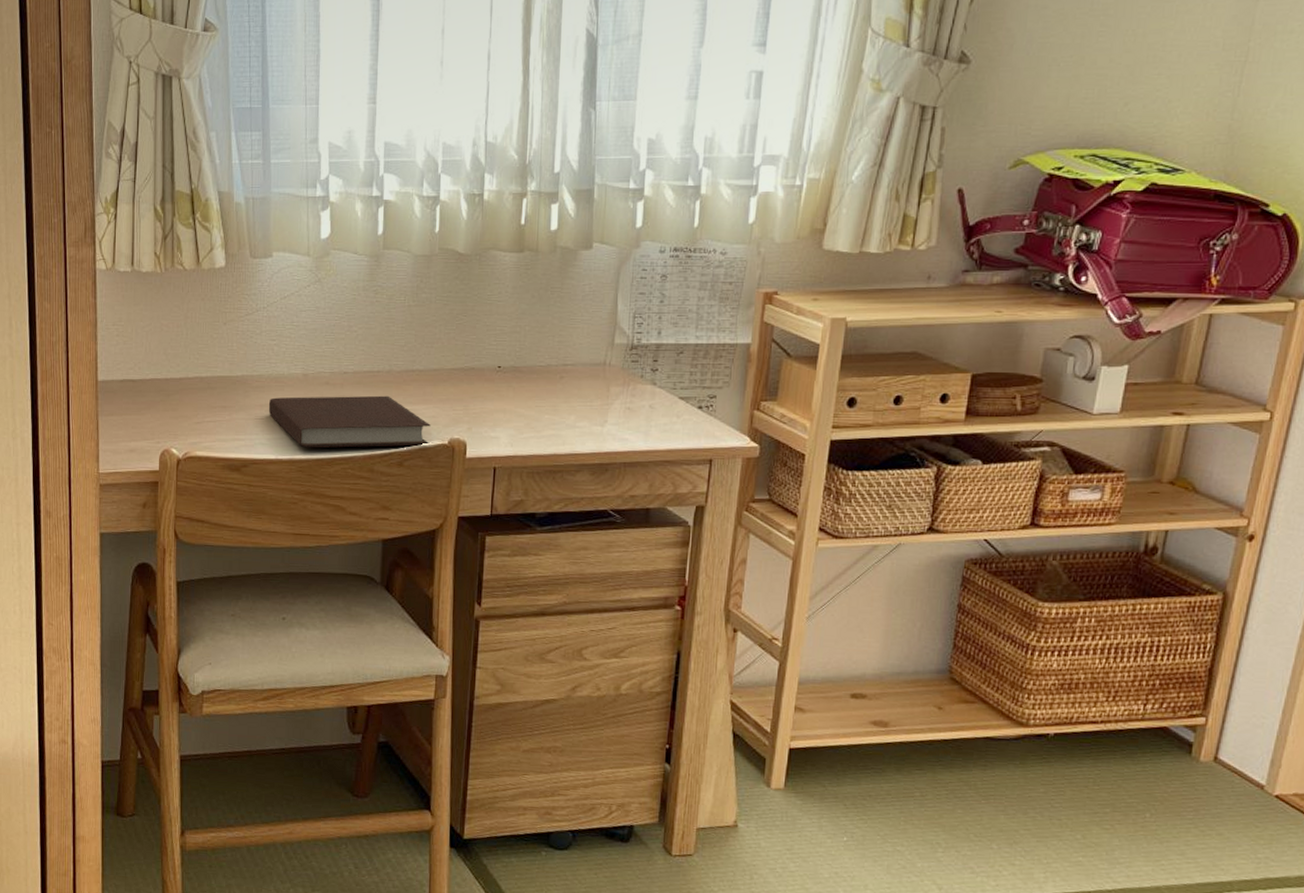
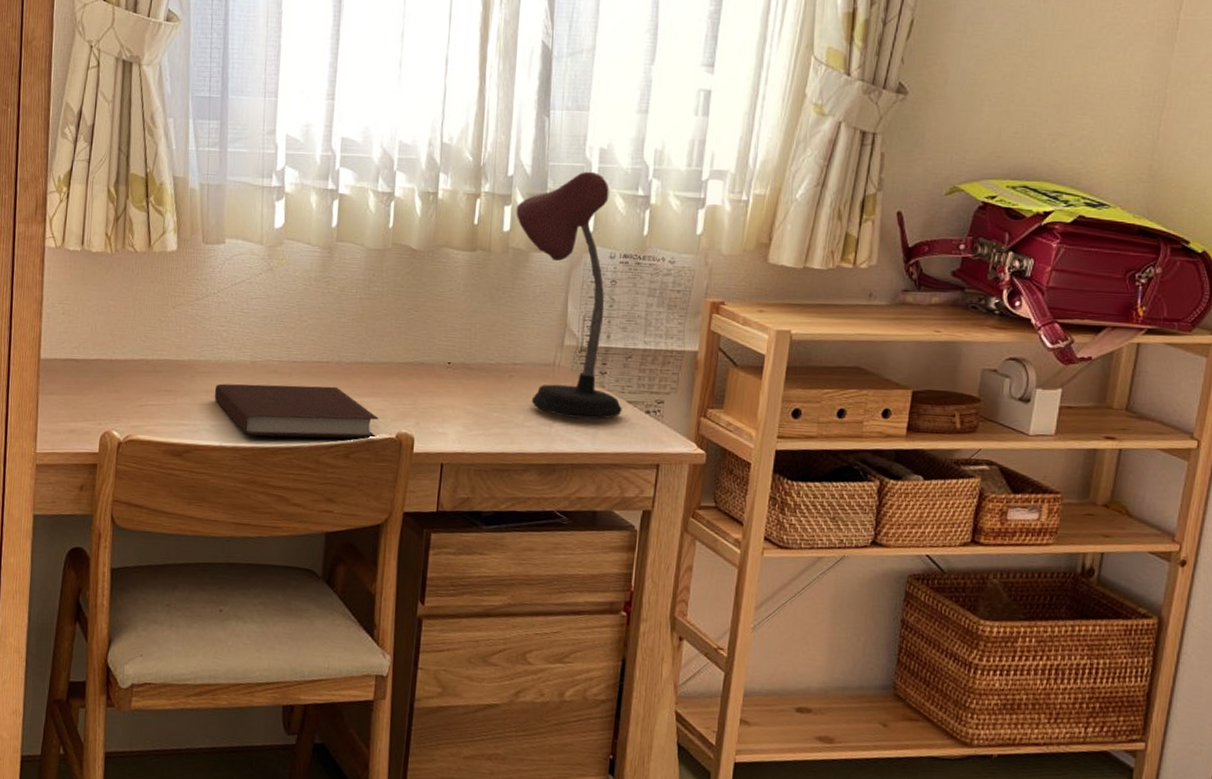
desk lamp: none [563,163,674,417] -> present [516,171,622,420]

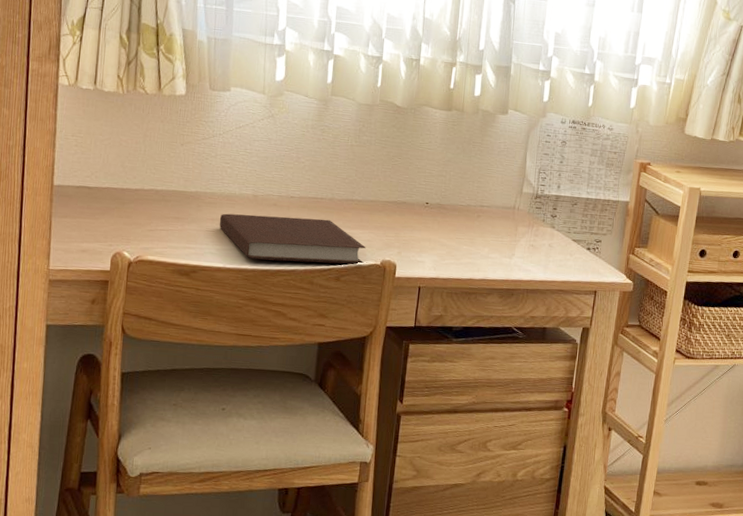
desk lamp: present [516,171,622,420] -> none [485,50,568,254]

